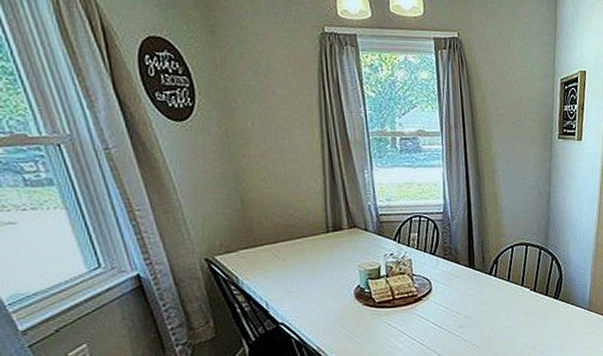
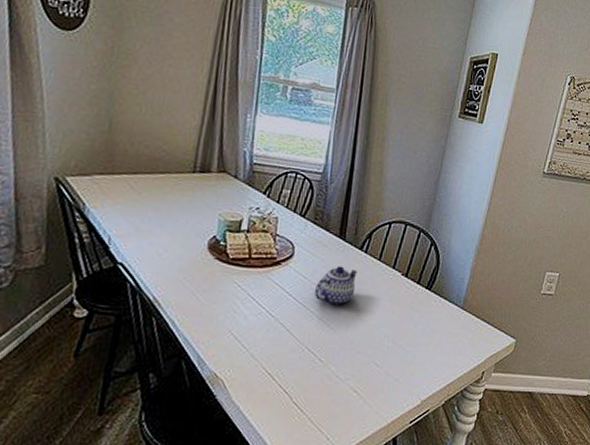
teapot: none [457,292,492,327] -> present [315,266,358,305]

